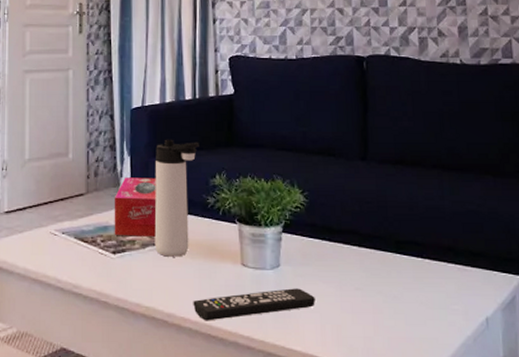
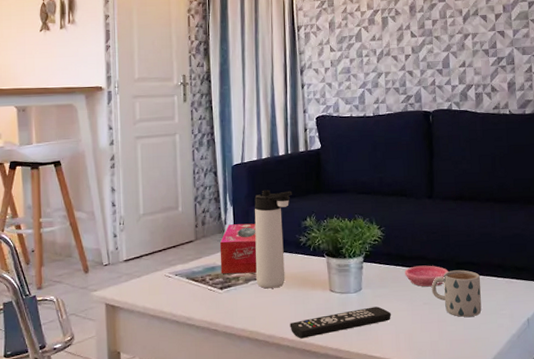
saucer: none [332,241,386,269] -> present [405,265,449,287]
mug: none [365,250,428,309] -> present [431,270,482,317]

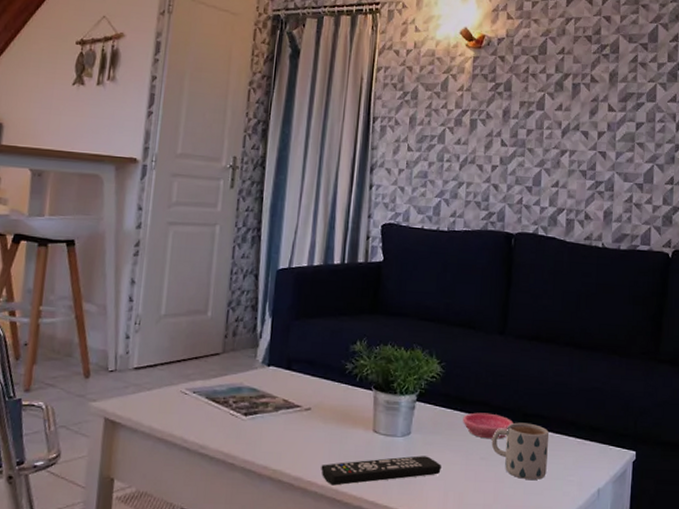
tissue box: present [219,223,257,274] -> none [247,339,296,400]
thermos bottle: present [254,189,292,289] -> none [288,302,343,421]

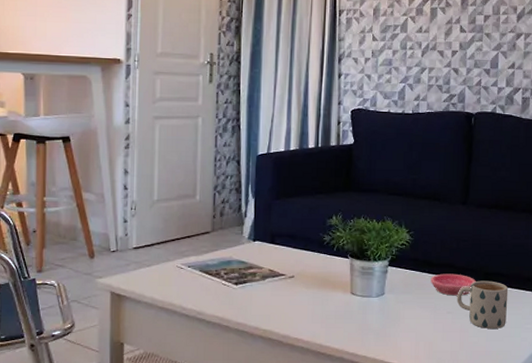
remote control: present [321,456,441,486] -> none [306,313,413,341]

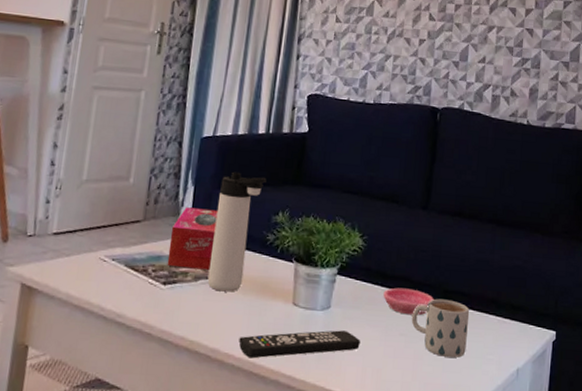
tissue box: none [237,217,278,270] -> present [167,207,218,270]
thermos bottle: none [274,183,319,287] -> present [207,171,267,292]
remote control: none [306,313,413,341] -> present [239,330,360,359]

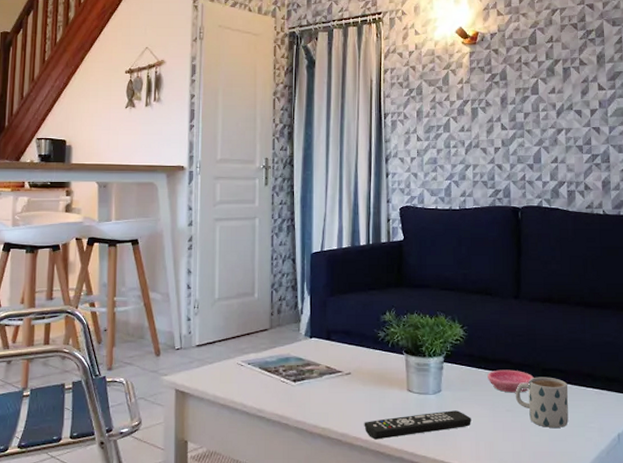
tissue box: present [167,207,218,270] -> none [295,314,333,366]
thermos bottle: present [207,171,267,292] -> none [331,280,372,384]

